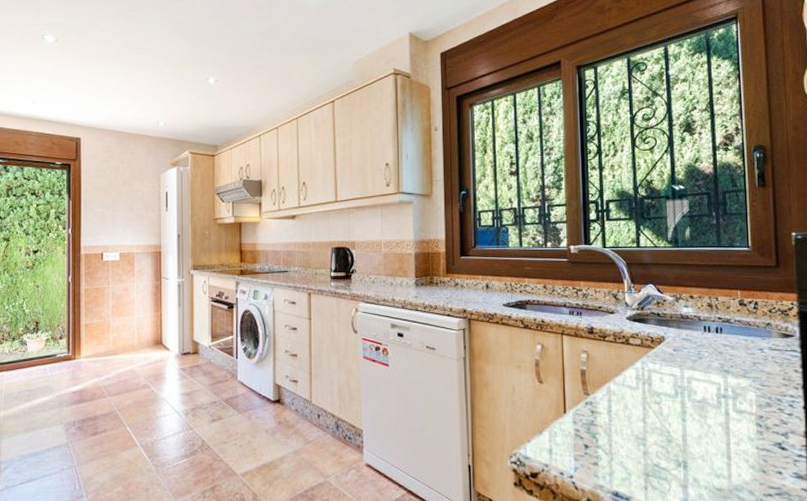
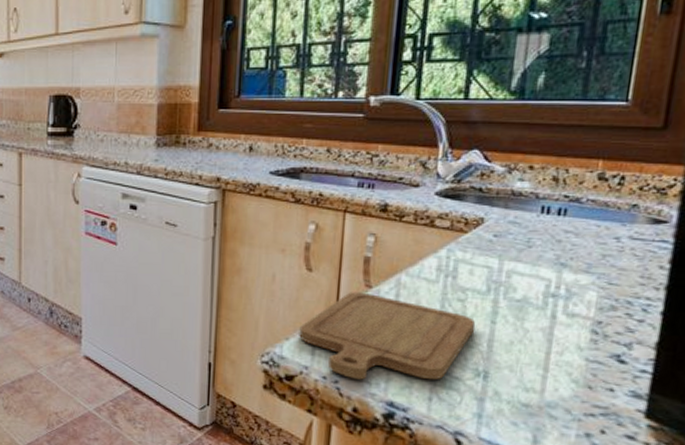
chopping board: none [538,399,672,474] -> present [299,292,476,380]

